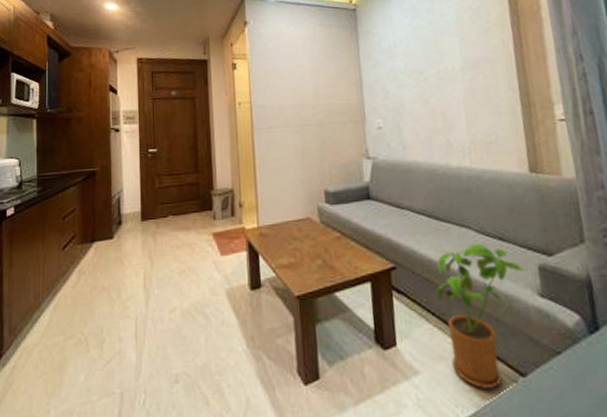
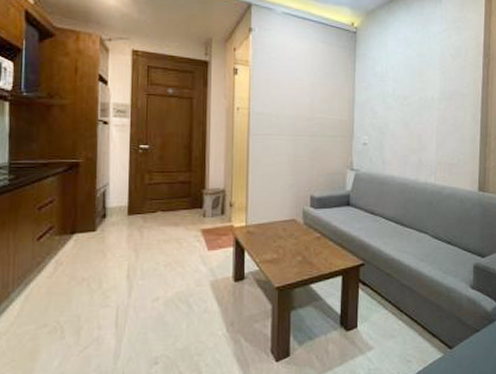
house plant: present [436,243,525,389] -> none [394,246,464,359]

